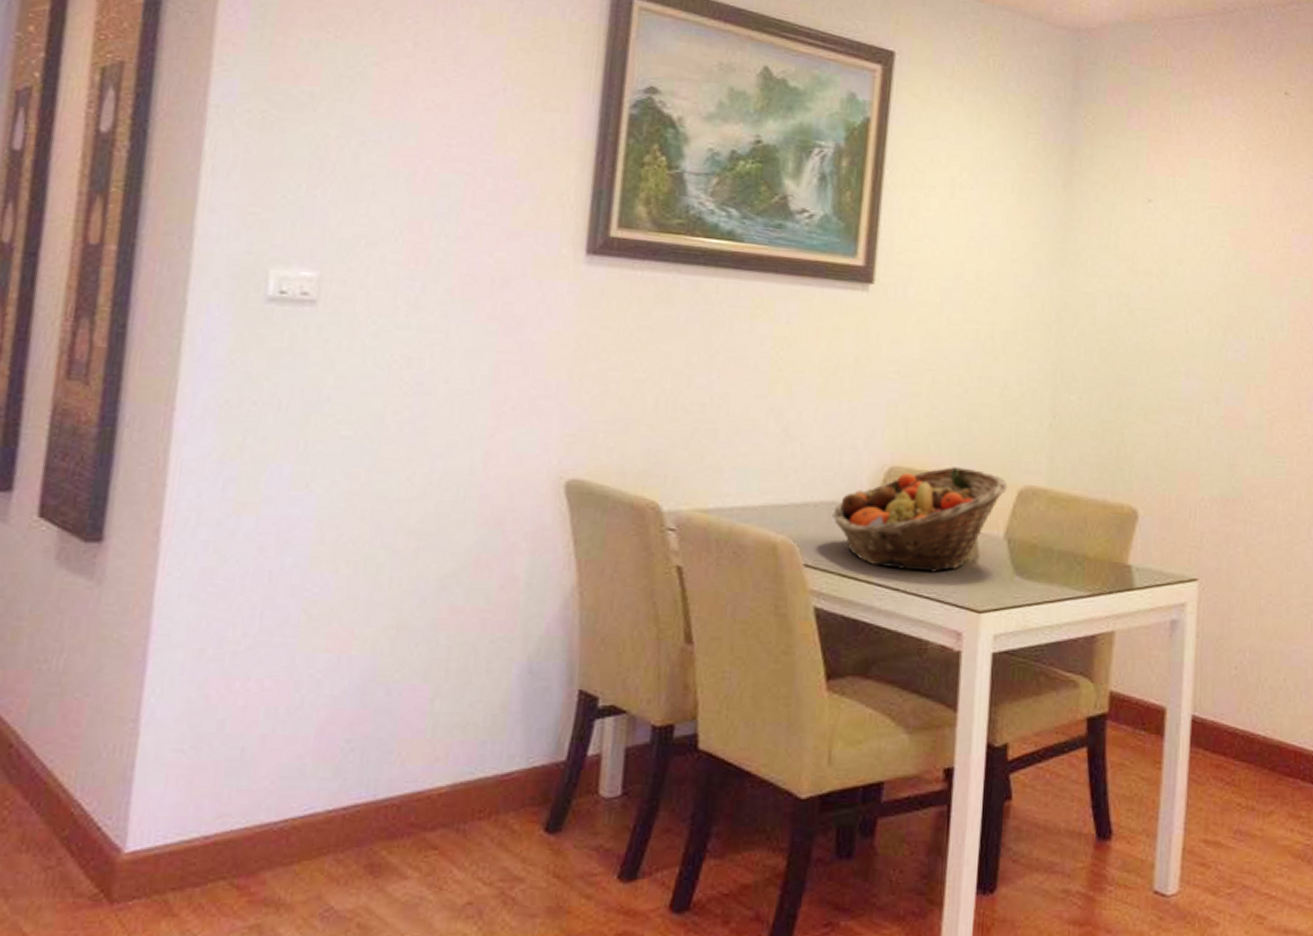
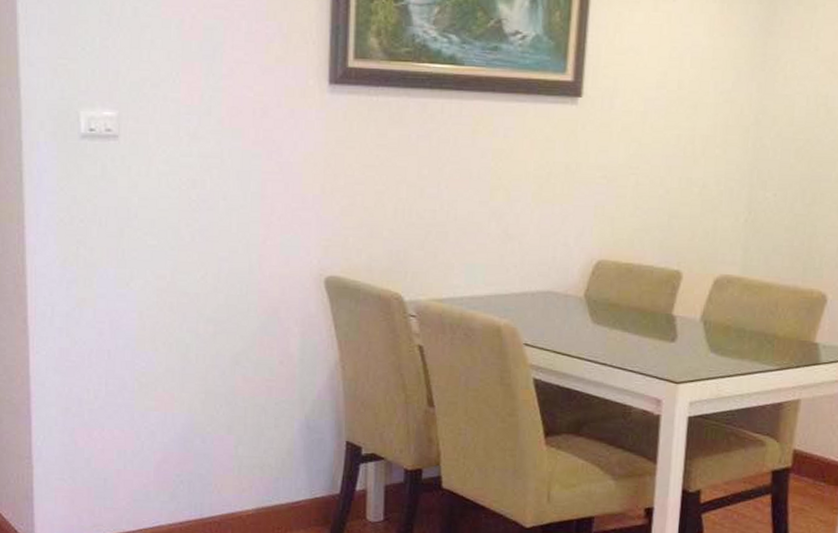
fruit basket: present [832,467,1008,573] -> none [547,259,705,350]

